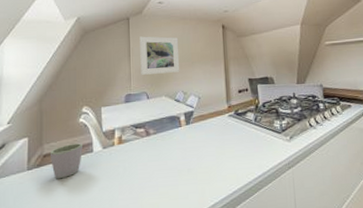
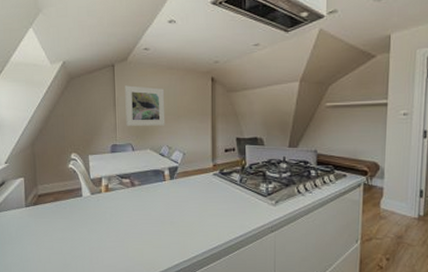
mug: present [49,143,82,179] -> none [43,187,73,218]

